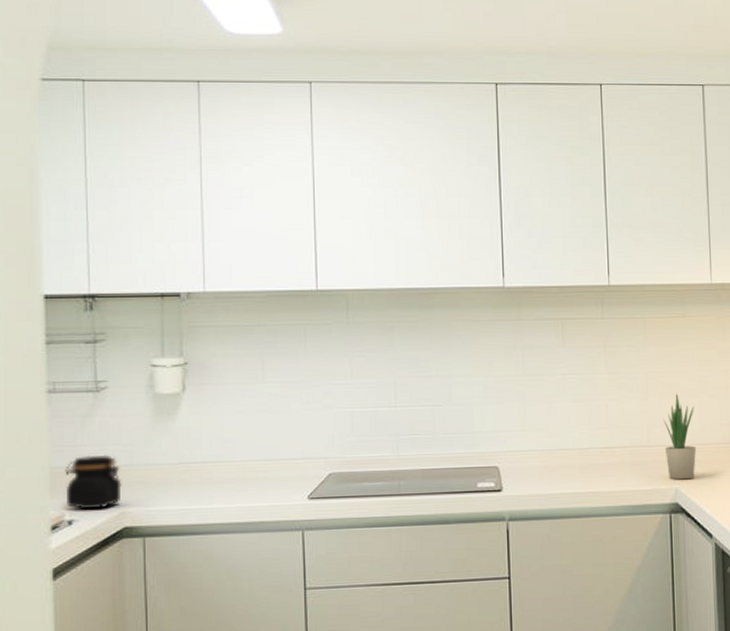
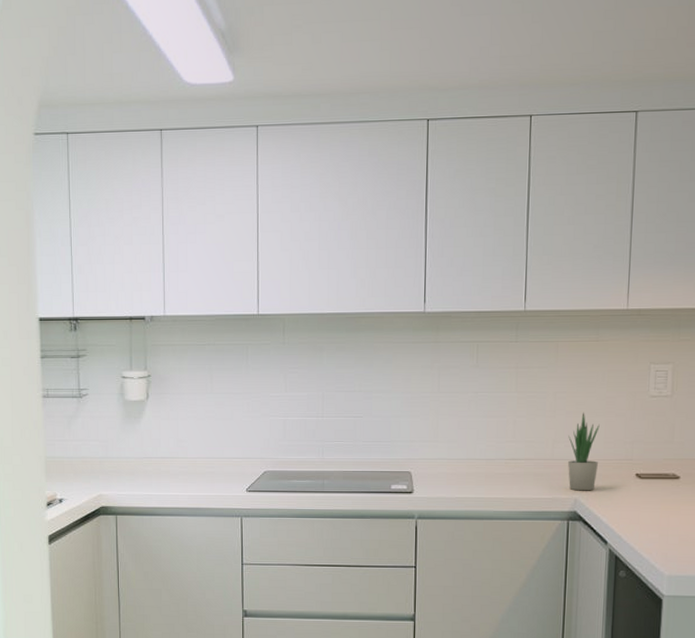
jar: present [65,454,122,510] -> none [57,448,99,491]

